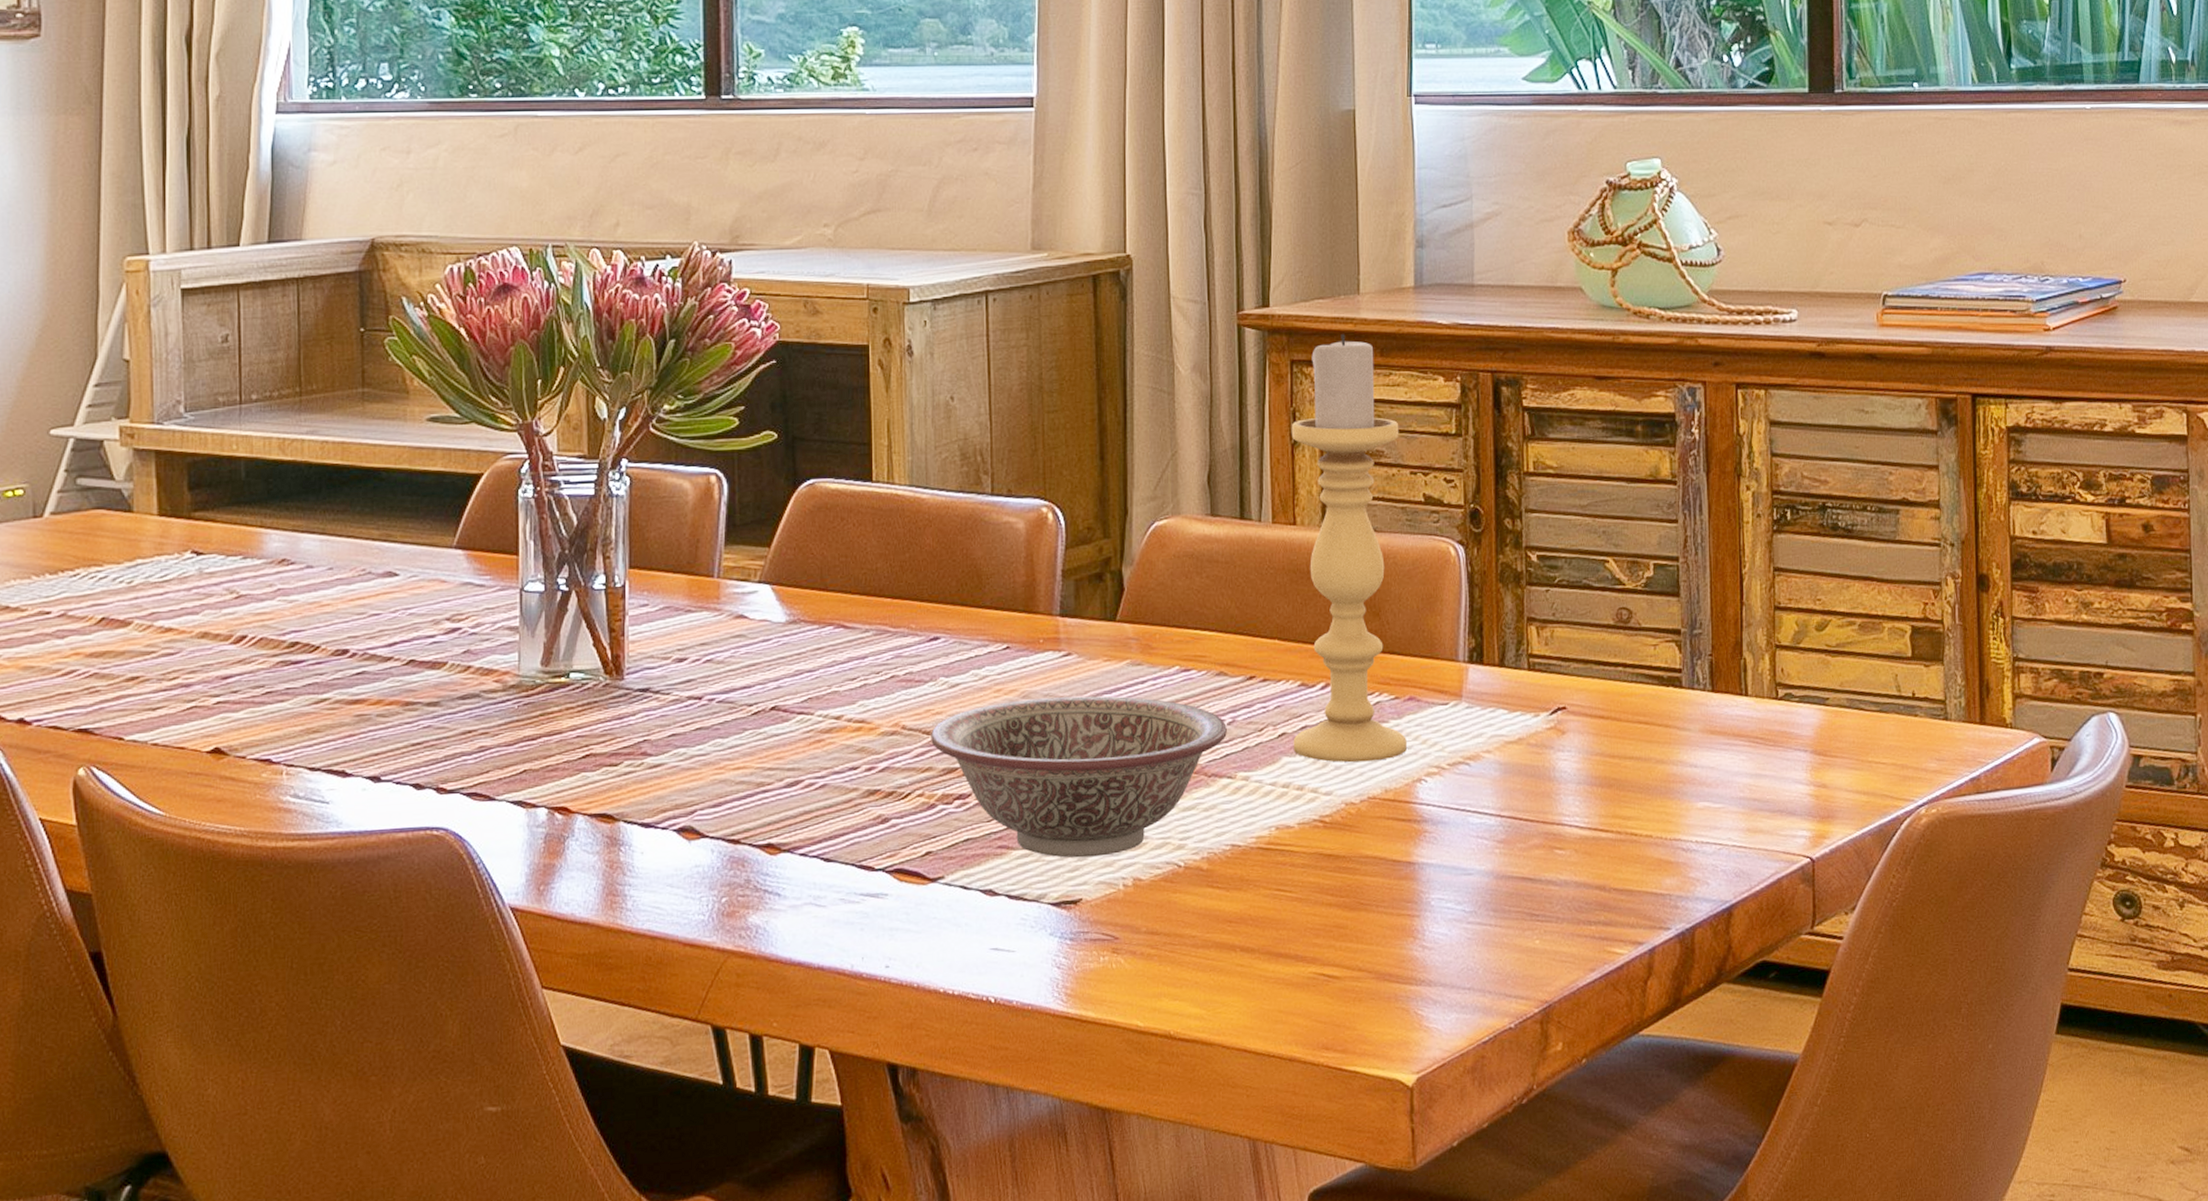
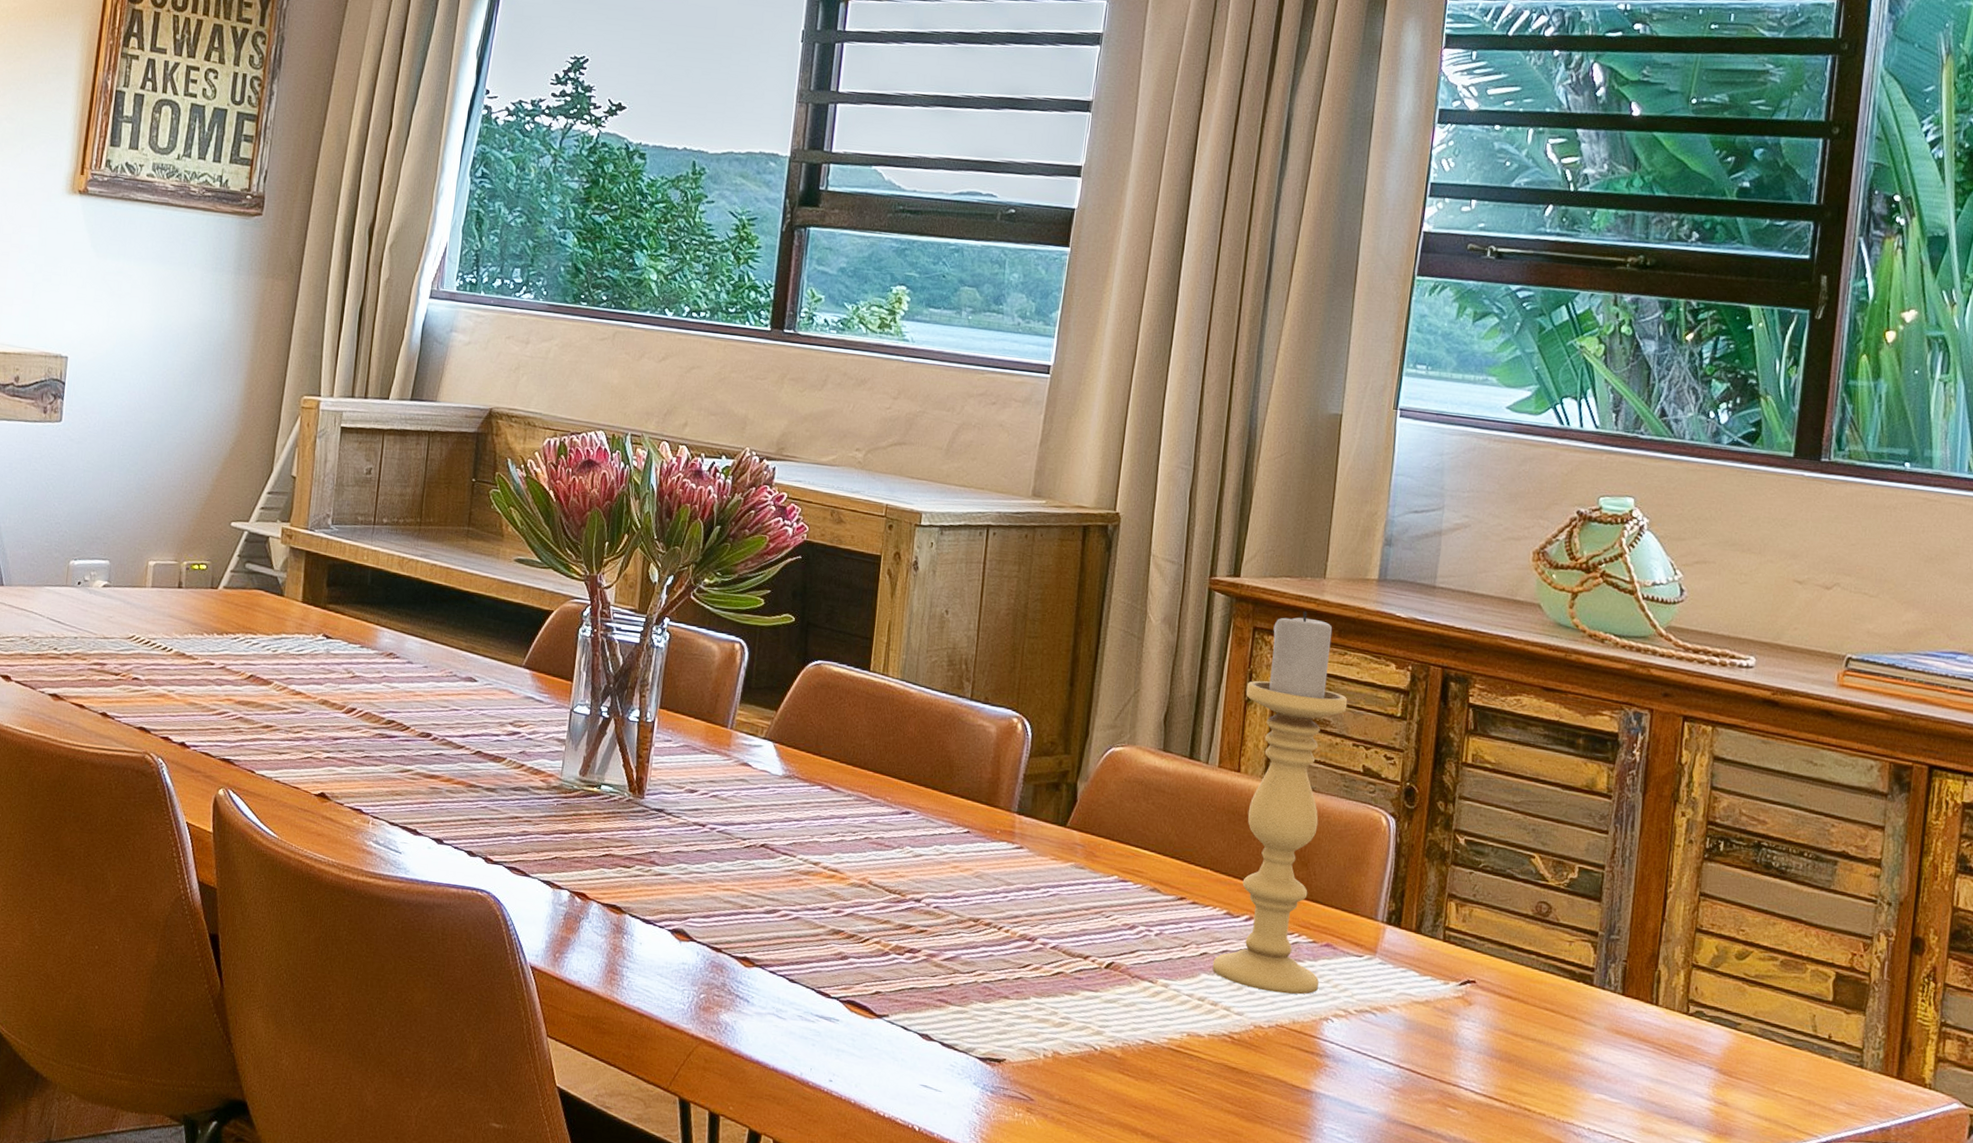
decorative bowl: present [931,696,1227,858] -> none [892,878,1154,1027]

